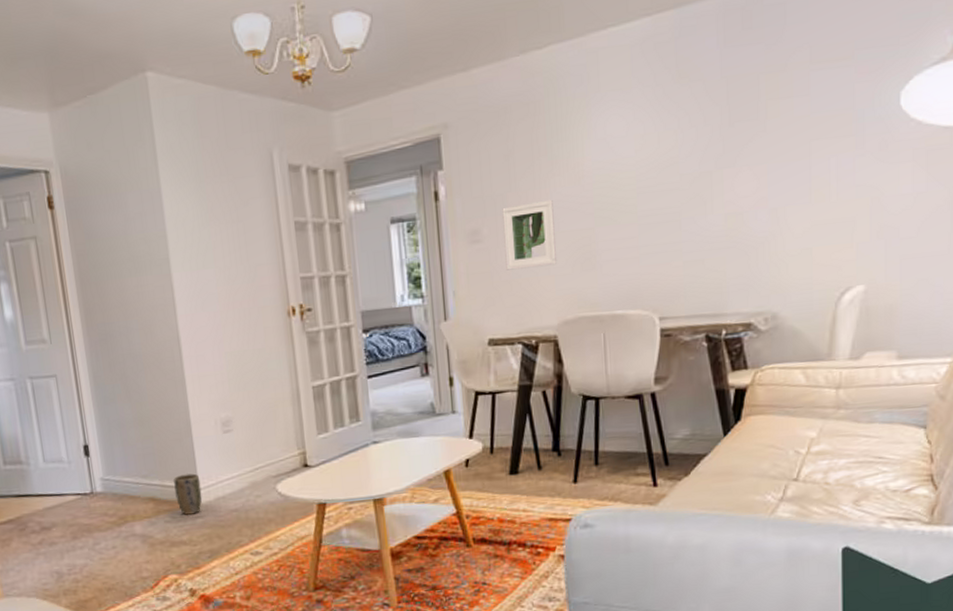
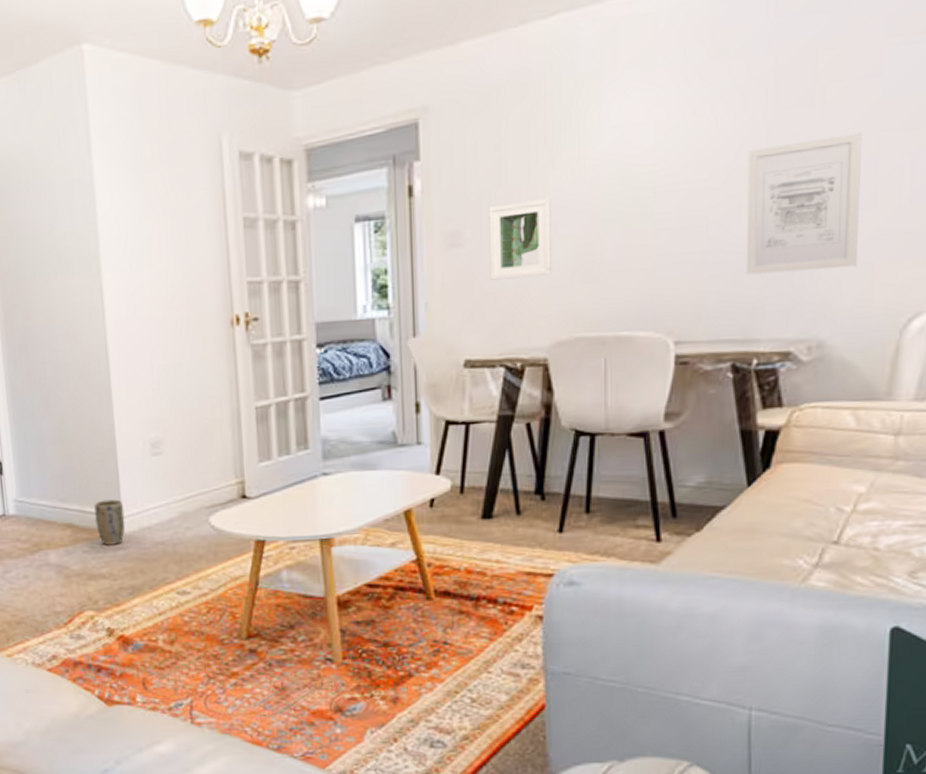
wall art: none [709,141,799,260] -> present [745,133,862,275]

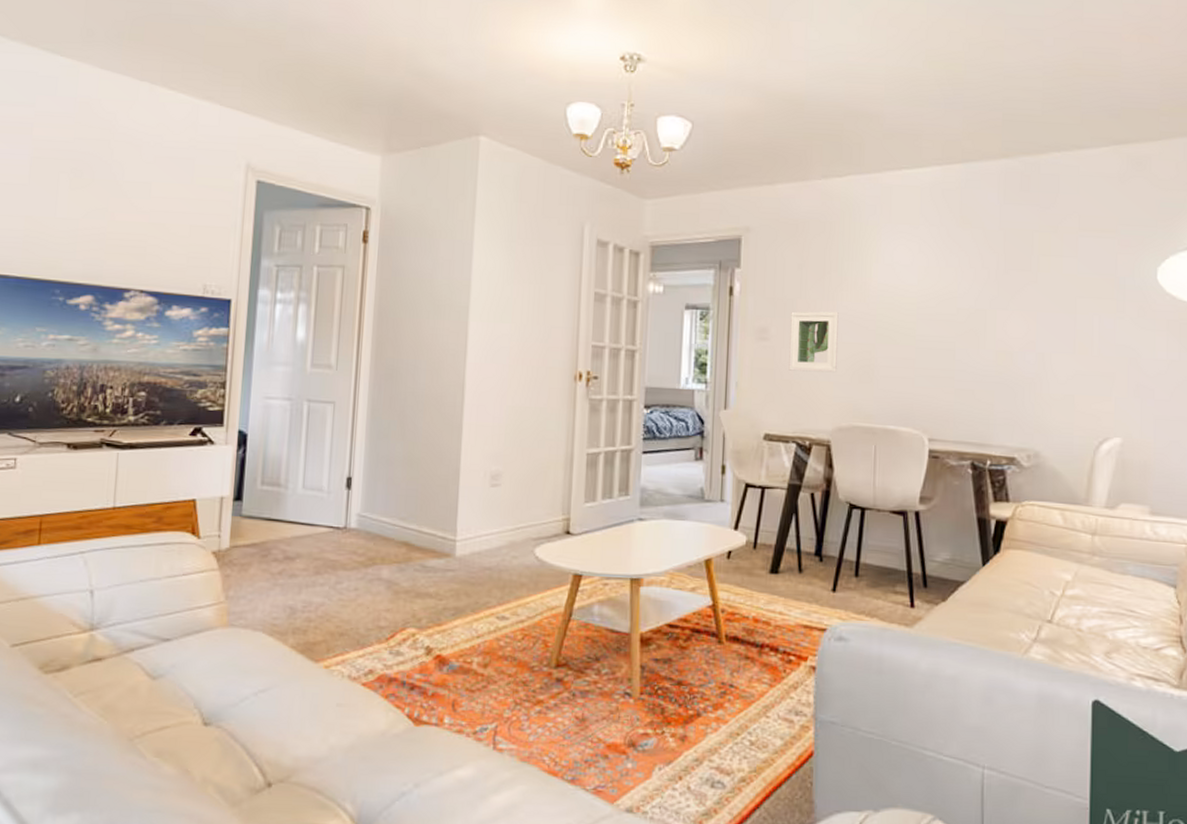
plant pot: present [94,499,125,545] -> none [429,523,459,566]
wall art: present [745,133,862,275] -> none [982,296,1064,397]

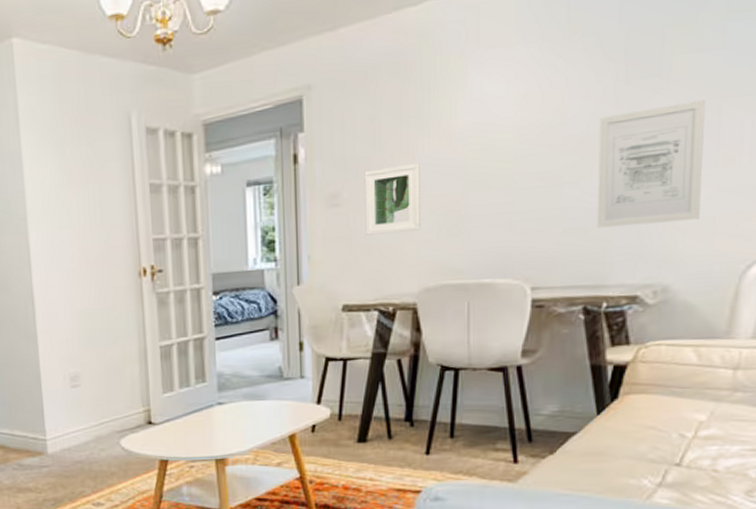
wall art: none [982,296,1064,397] -> present [596,100,705,228]

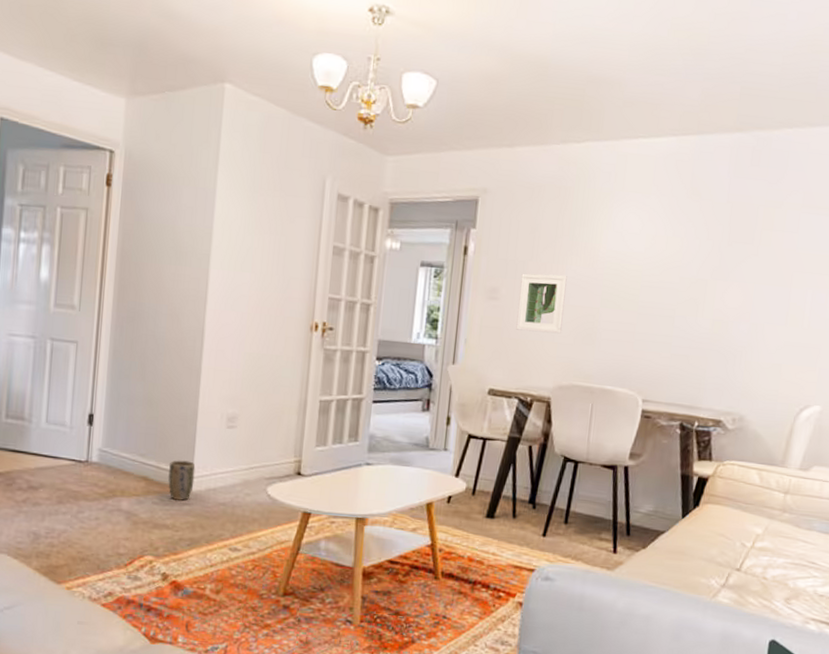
plant pot: none [22,425,49,464] -> present [167,460,196,501]
wall art: present [596,100,705,228] -> none [696,267,782,365]

